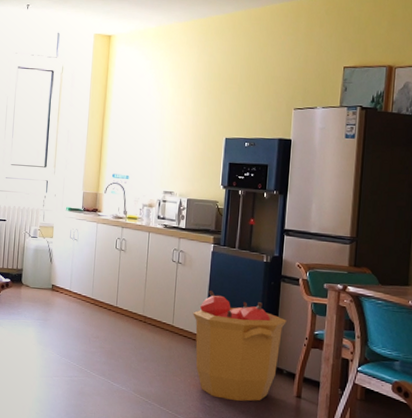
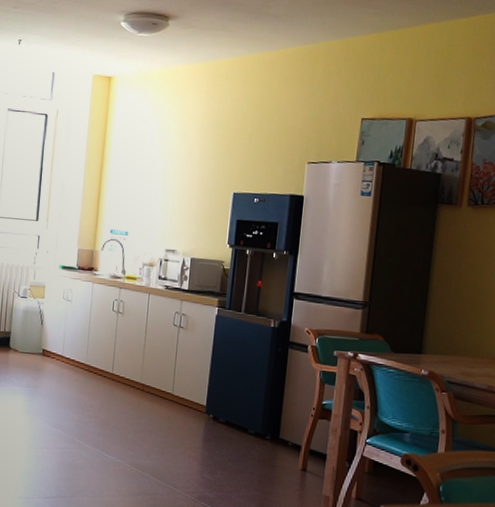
trash can: present [193,290,287,402] -> none [194,356,294,475]

